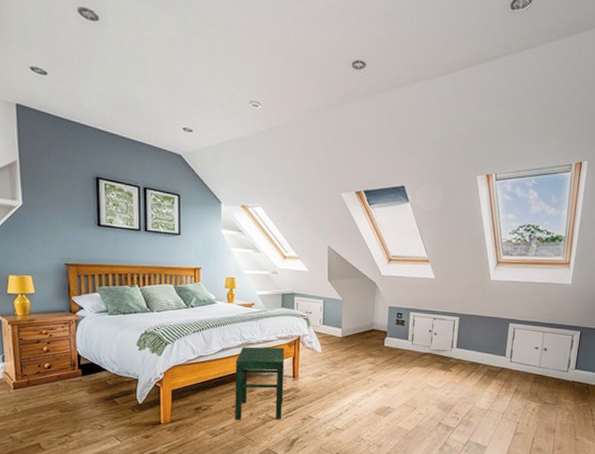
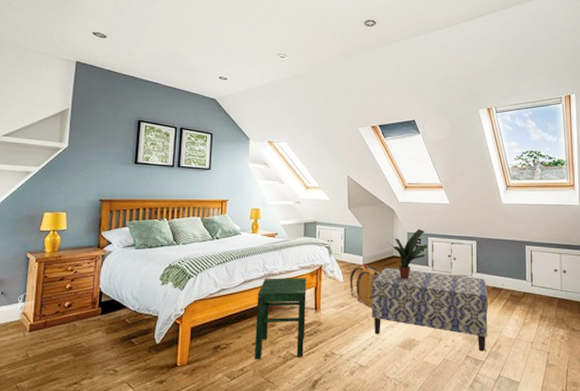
backpack: none [328,336,359,377] -> present [350,263,381,308]
bench: none [349,340,466,420] -> present [372,267,489,352]
potted plant: none [367,304,409,352] -> present [387,229,428,280]

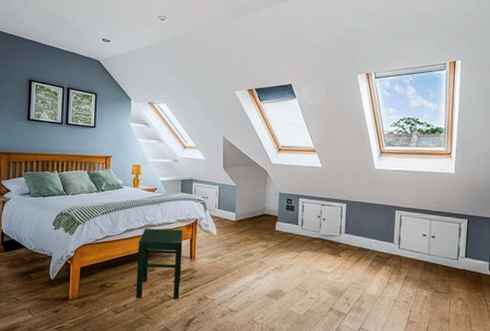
backpack: present [350,263,381,308] -> none [223,220,252,260]
bench: present [372,267,489,352] -> none [242,224,355,306]
potted plant: present [387,229,428,280] -> none [259,190,298,236]

